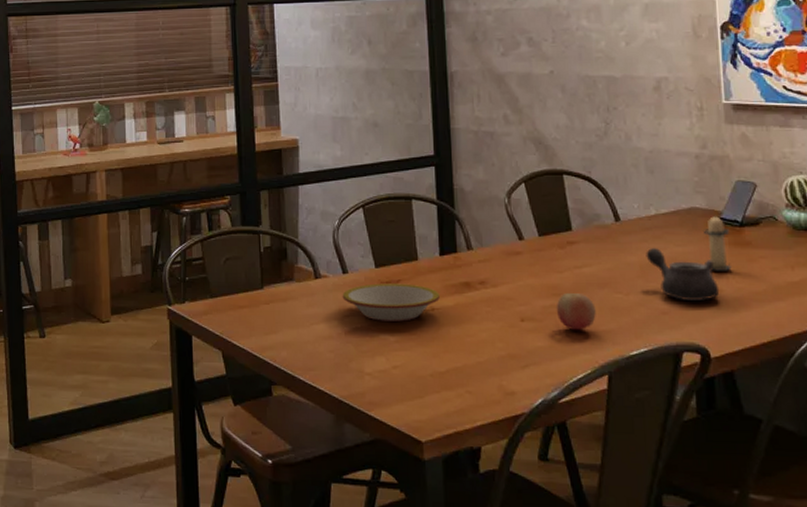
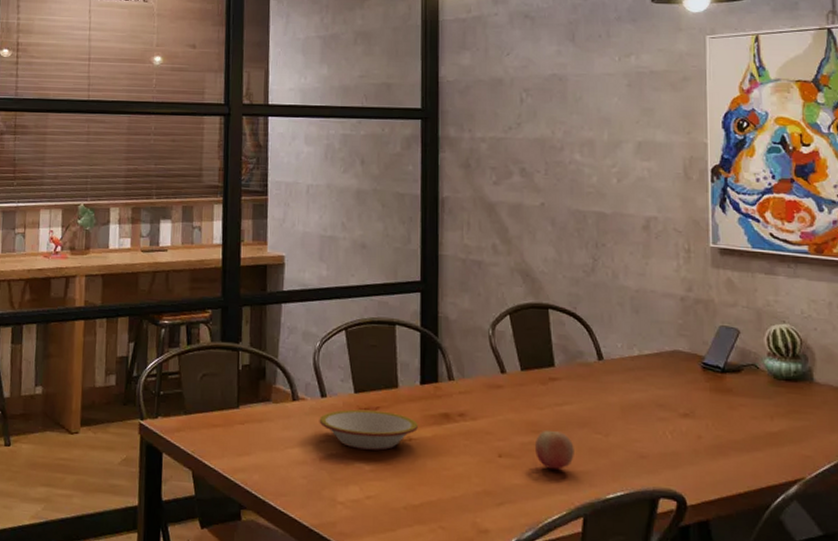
teapot: present [646,247,720,301] -> none [627,388,699,447]
candle: present [702,214,731,271] -> none [684,358,711,418]

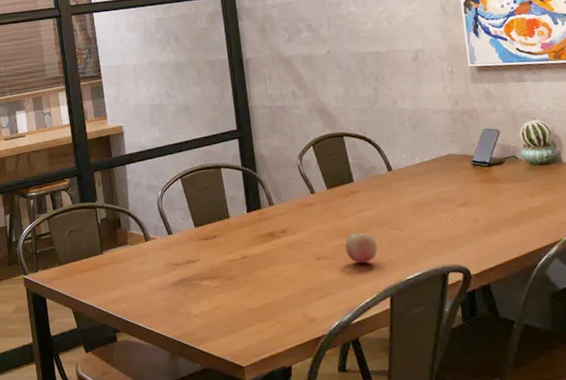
bowl: present [319,409,418,451] -> none [169,238,250,272]

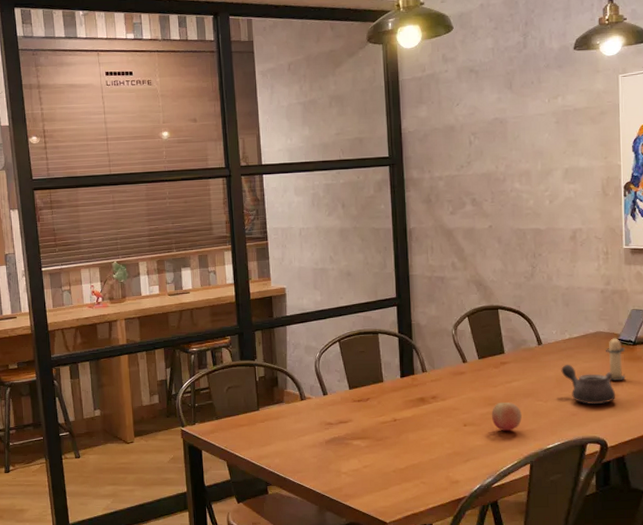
teapot: none [414,189,475,231] -> present [561,364,616,404]
candle: none [459,158,483,205] -> present [605,336,626,381]

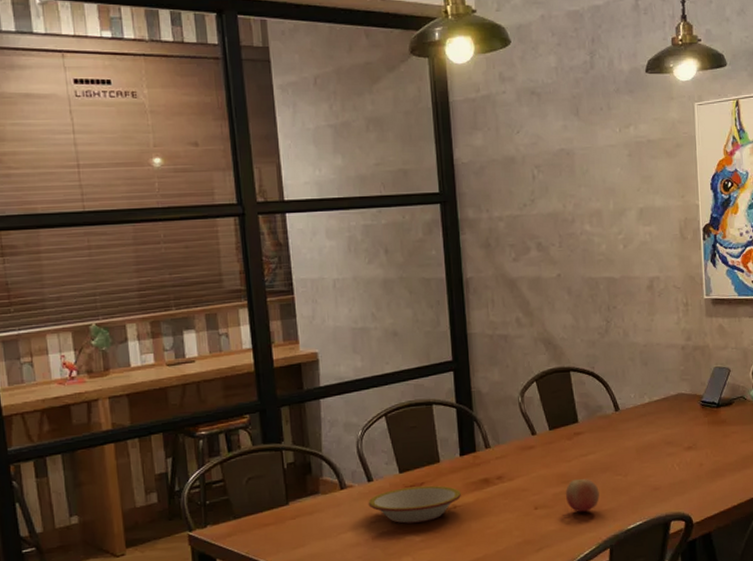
bowl: none [323,401,400,432] -> present [368,485,461,524]
teapot: present [561,364,616,404] -> none [641,431,701,476]
candle: present [605,336,626,381] -> none [687,397,710,448]

